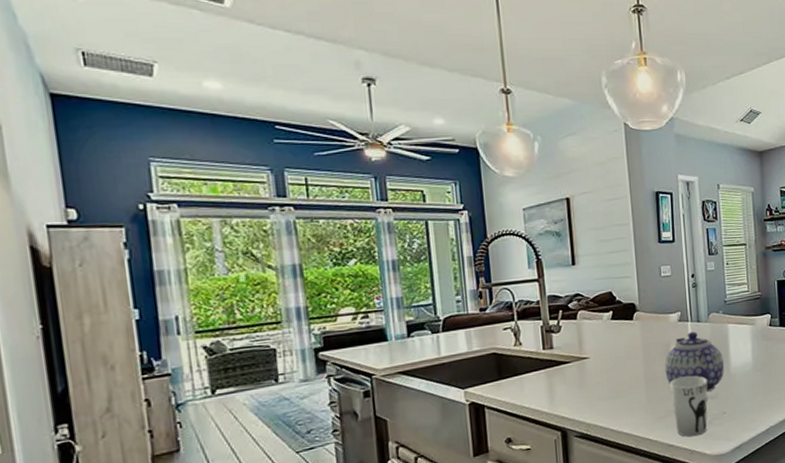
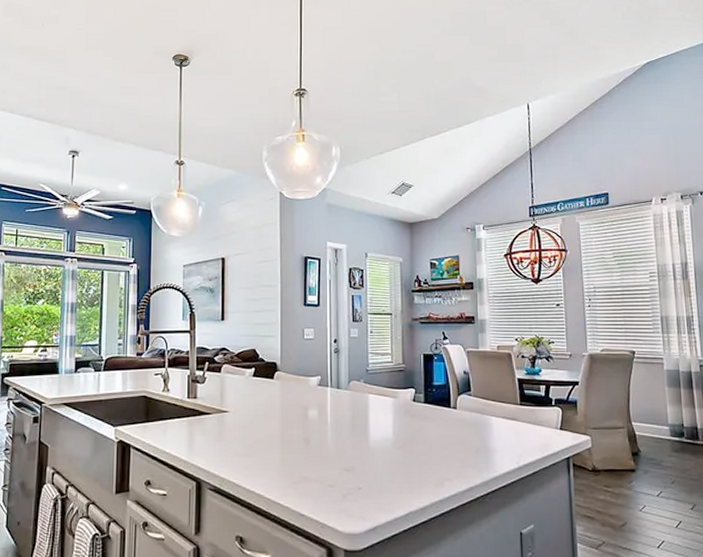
teapot: present [664,332,725,393] -> none [301,398,363,464]
cup: present [670,375,708,437] -> none [305,443,344,509]

